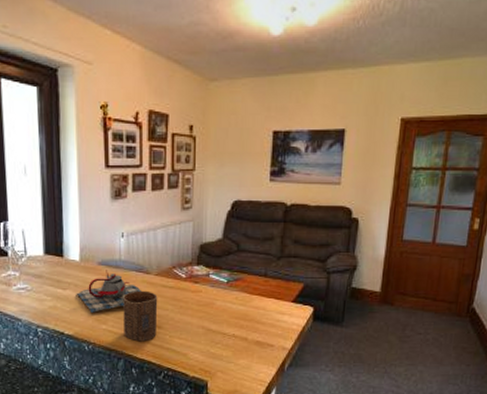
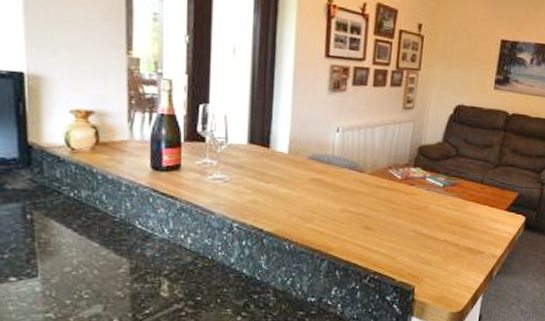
teapot: present [77,270,141,314] -> none [282,165,353,211]
cup: present [123,290,158,342] -> none [330,189,370,243]

